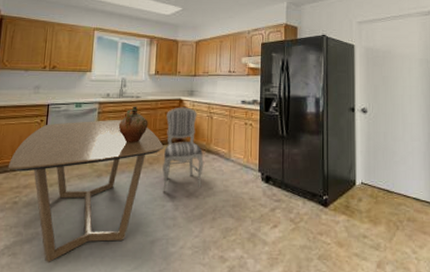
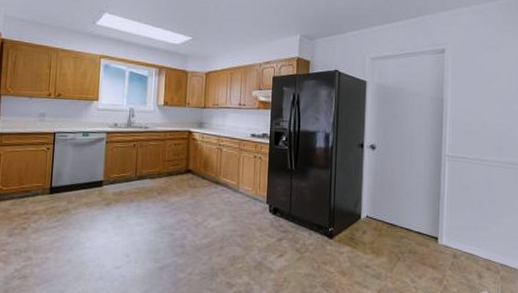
dining table: present [8,119,164,262] -> none [15,149,173,285]
ceramic jug: present [118,106,148,143] -> none [126,136,157,174]
dining chair: present [162,107,204,193] -> none [171,138,213,223]

